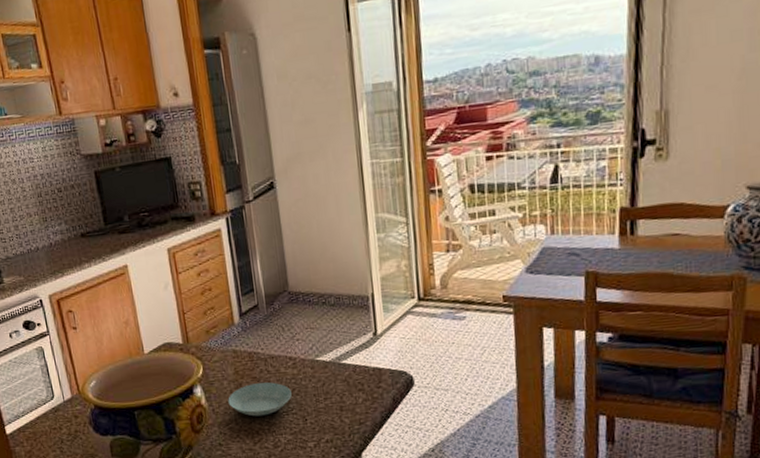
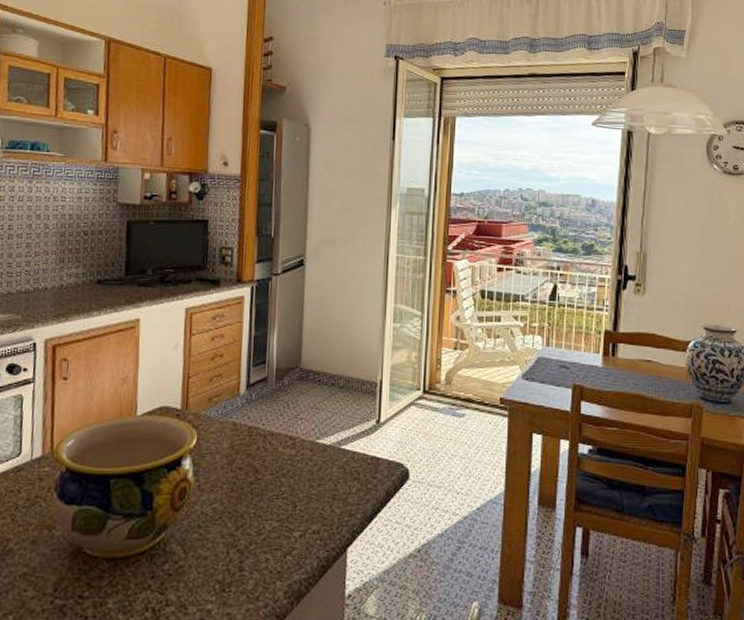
saucer: present [228,382,292,417] -> none [217,461,286,498]

